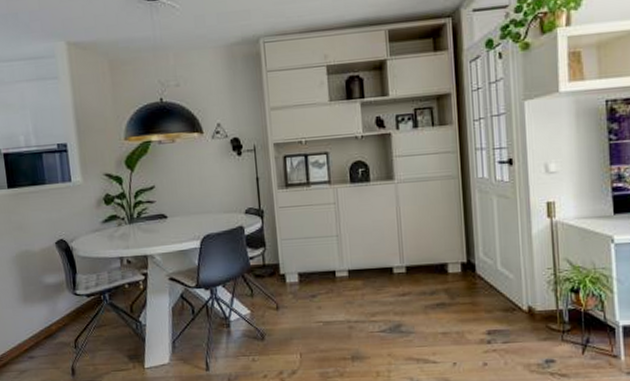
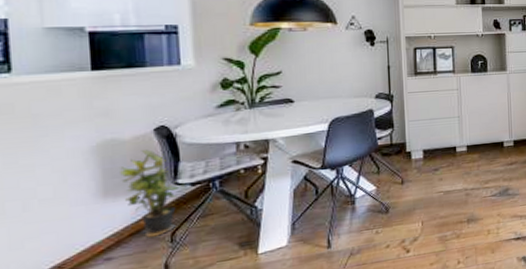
potted plant: none [34,261,77,342] -> present [120,150,178,238]

